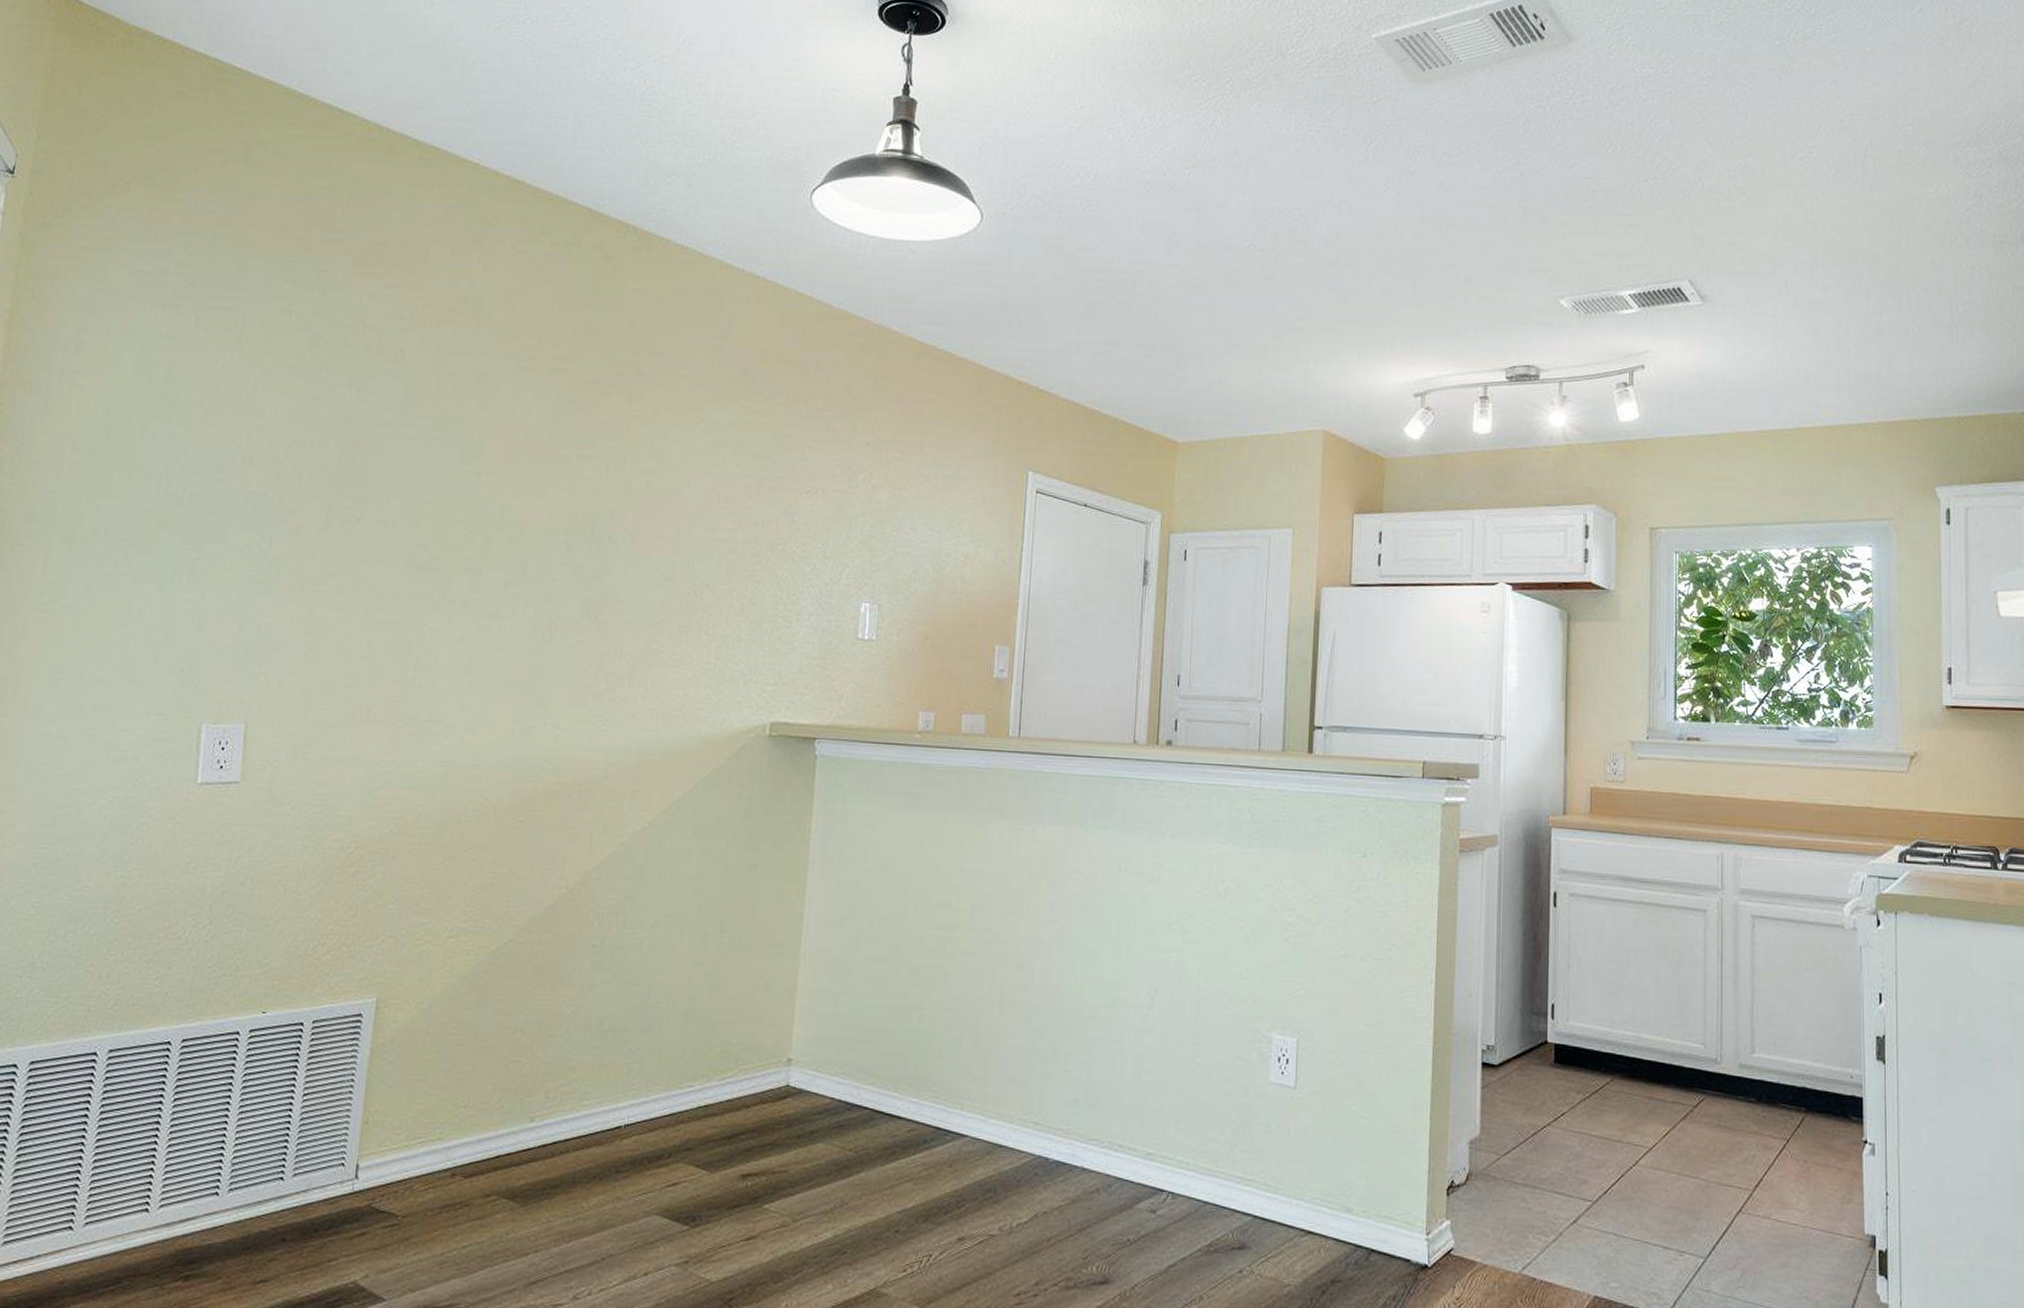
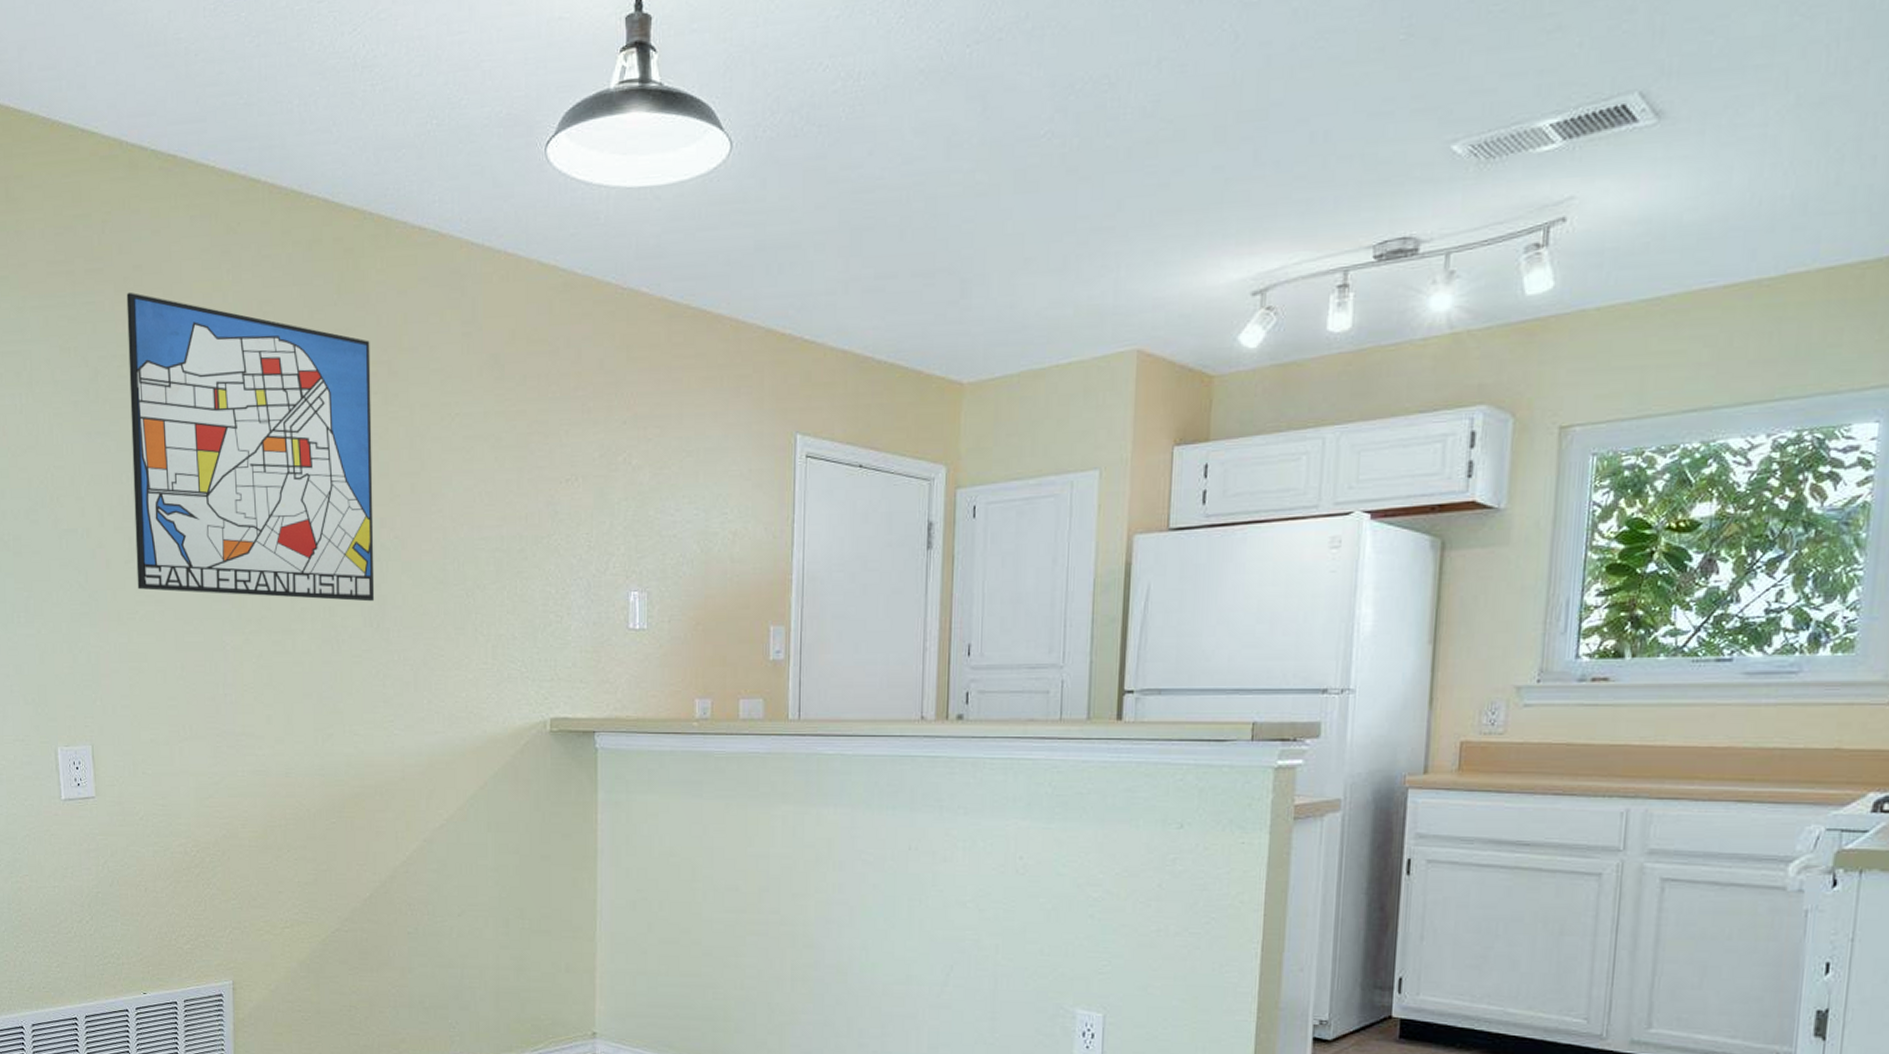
wall art: none [329,266,620,593] -> present [126,292,375,602]

